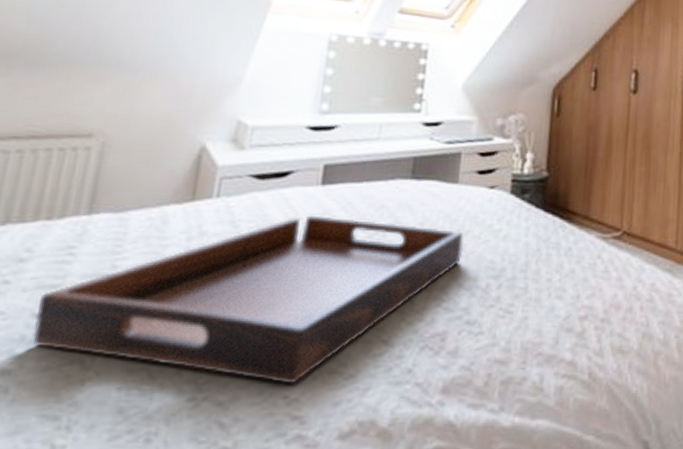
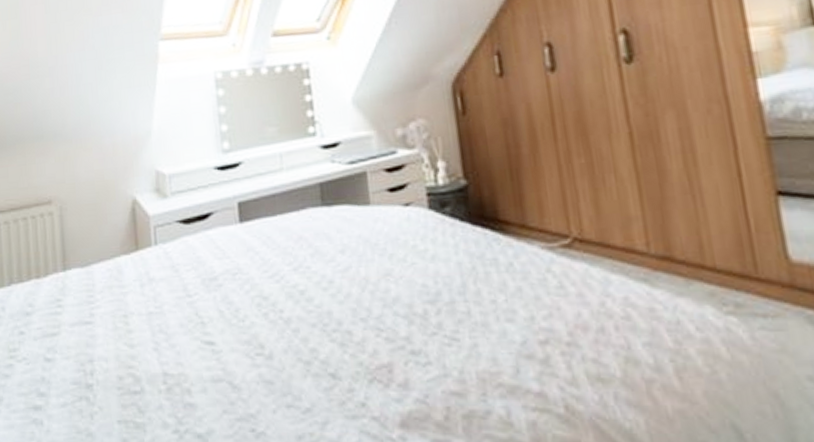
serving tray: present [32,215,464,385] -> none [47,252,391,418]

